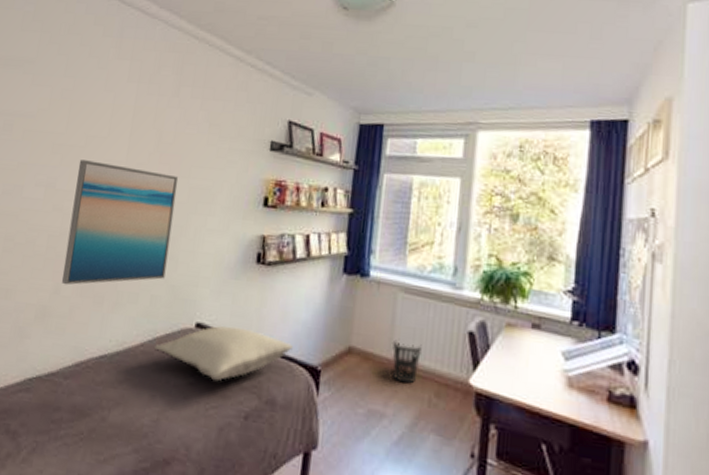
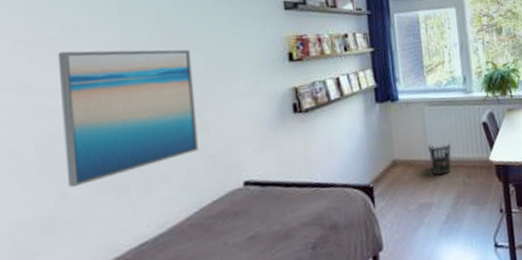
pillow: present [153,325,293,381] -> none [202,171,344,227]

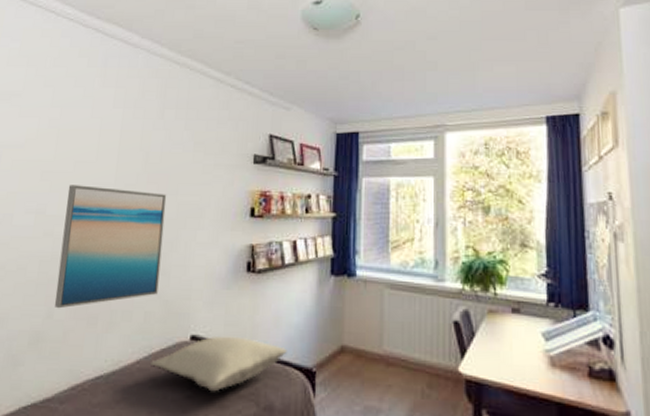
pillow: none [202,171,344,227] -> present [149,335,287,392]
wastebasket: present [427,142,452,176] -> none [382,335,411,377]

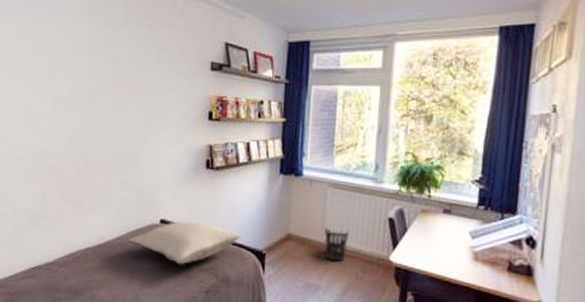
wall art: present [54,185,167,309] -> none [47,87,135,193]
wastebasket: none [382,335,411,377] -> present [323,227,349,262]

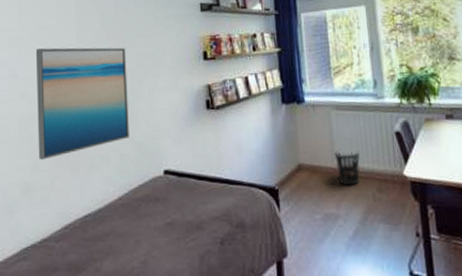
wall art: none [47,87,135,193] -> present [35,47,129,160]
pillow: present [127,220,241,265] -> none [130,166,251,217]

